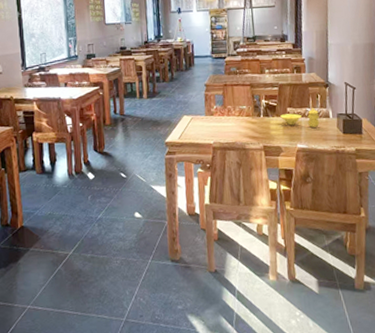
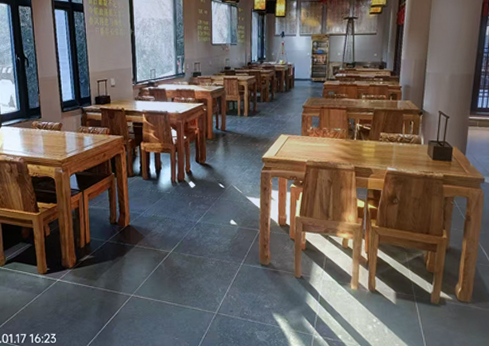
condiment set: present [280,108,320,128] -> none [373,134,411,152]

